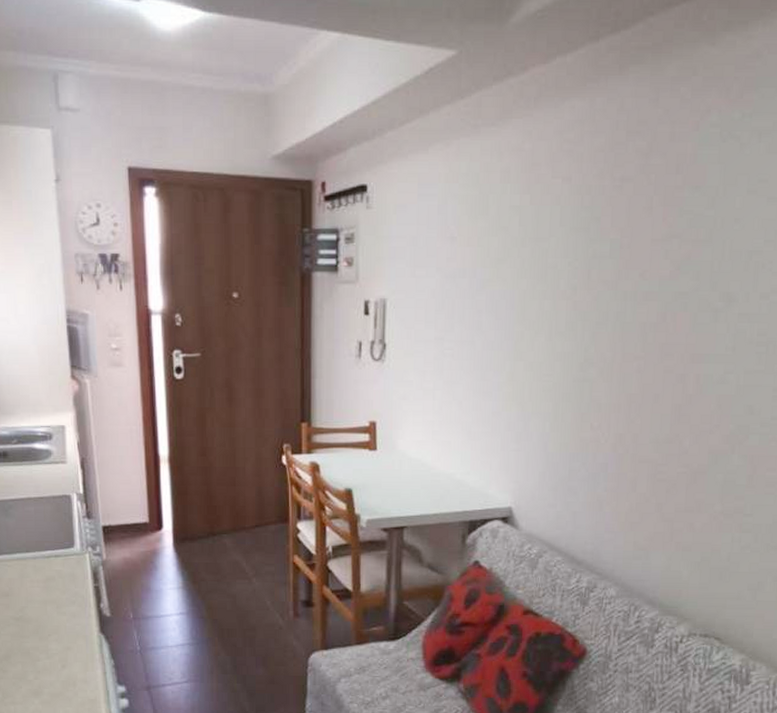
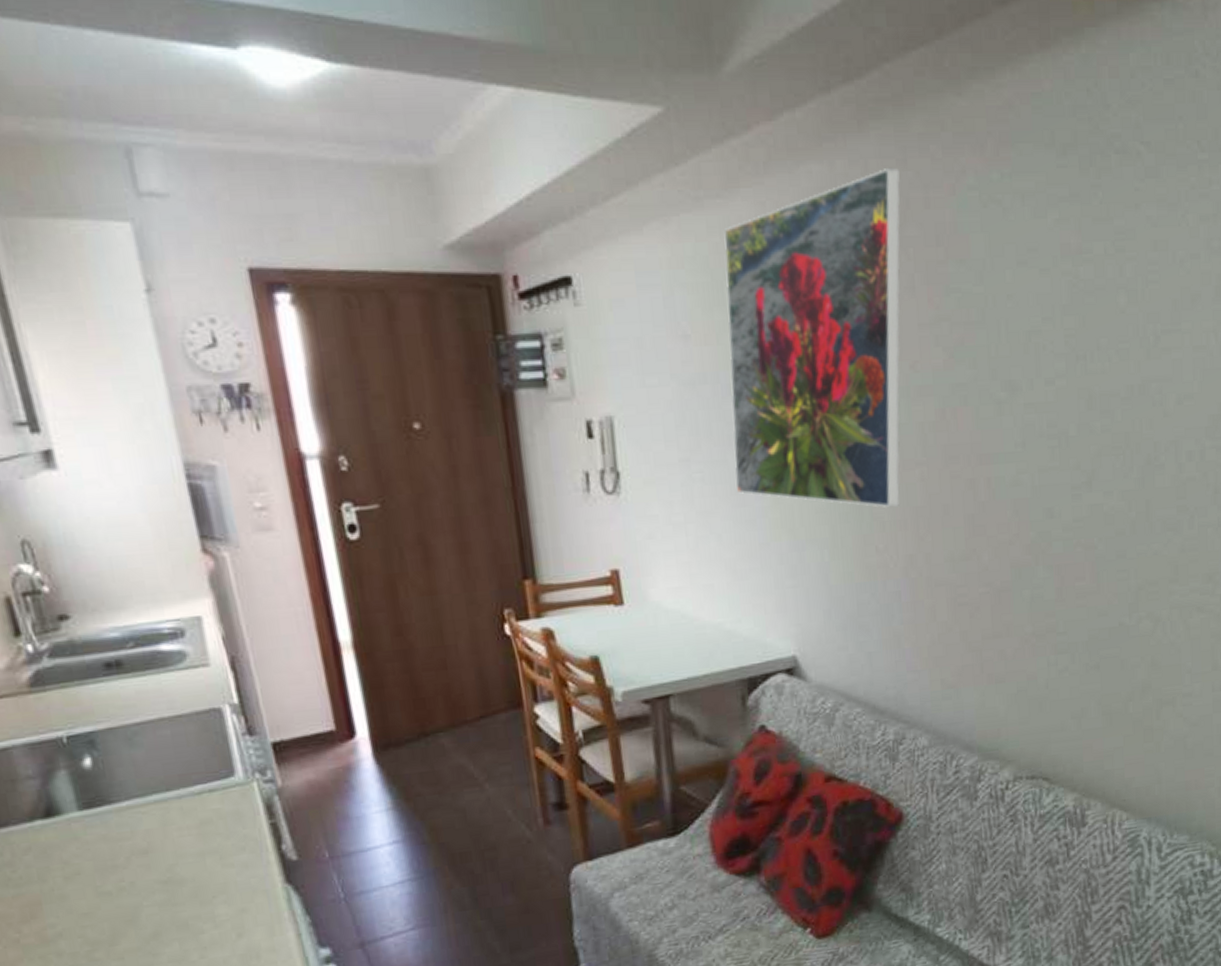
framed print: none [478,105,651,392] -> present [724,167,901,508]

